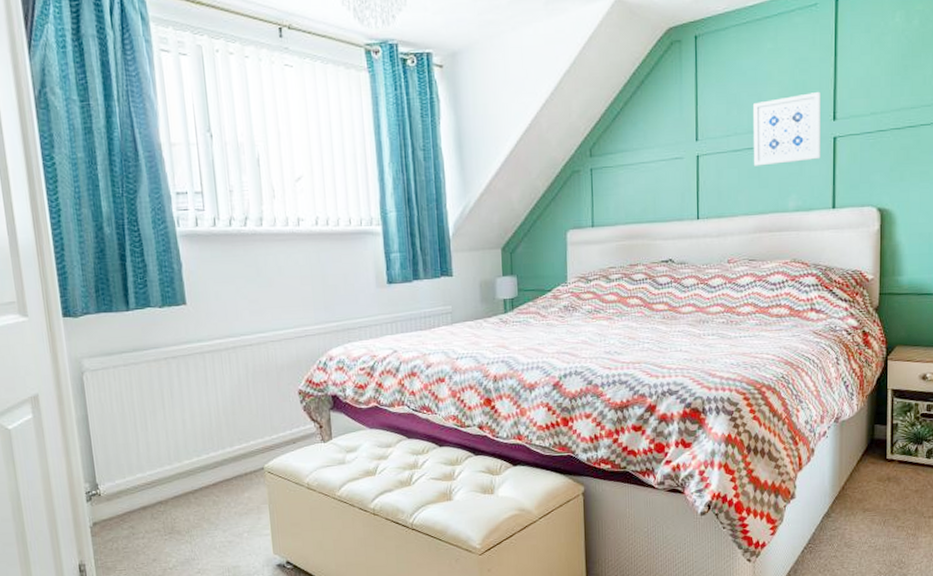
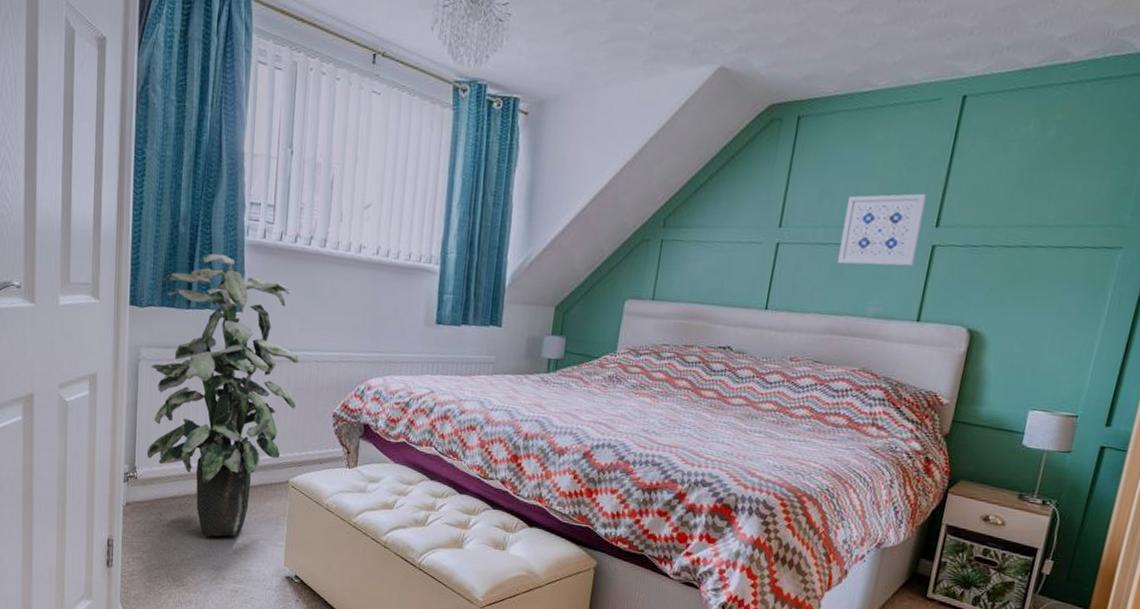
indoor plant: none [96,249,259,540] -> present [146,253,299,537]

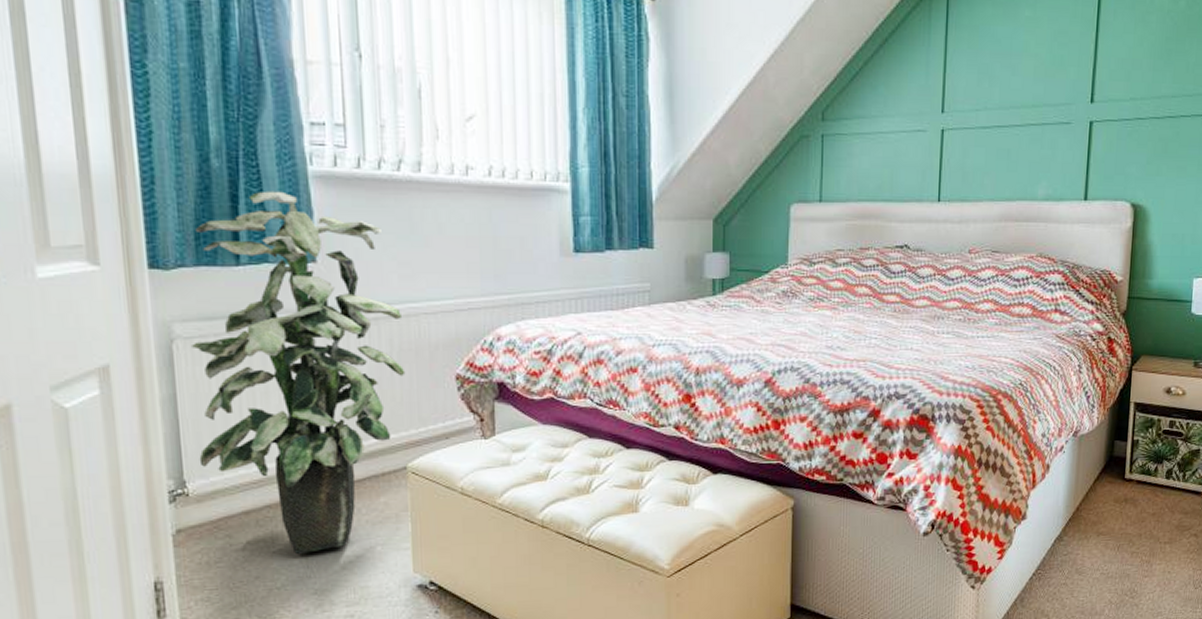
wall art: present [838,193,927,267] -> none [1004,69,1079,147]

